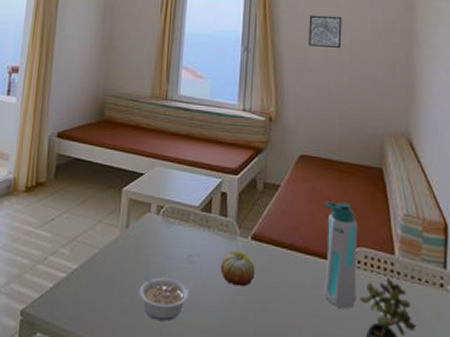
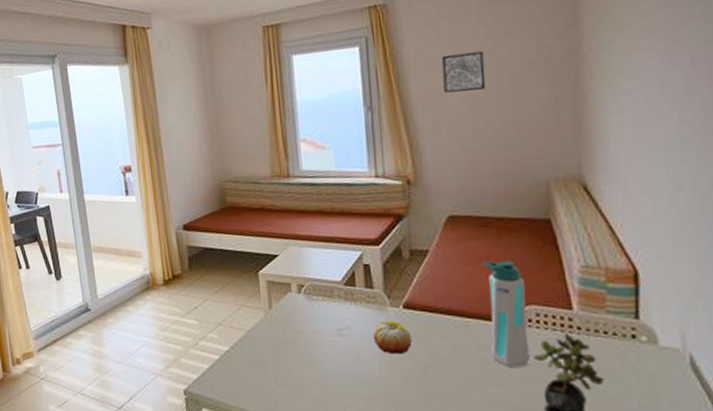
legume: present [139,271,190,321] -> none [291,347,345,391]

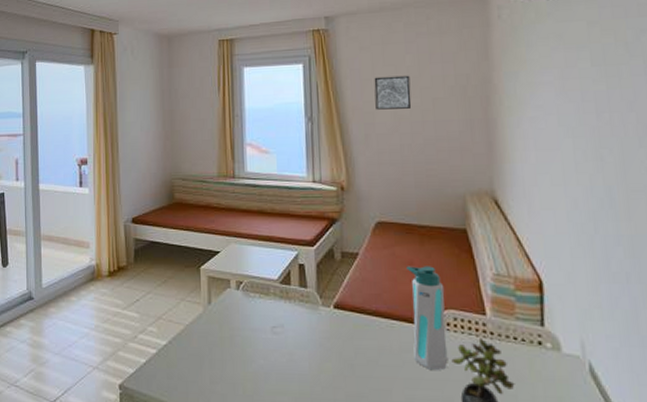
fruit: present [373,321,412,354] -> none [305,320,341,354]

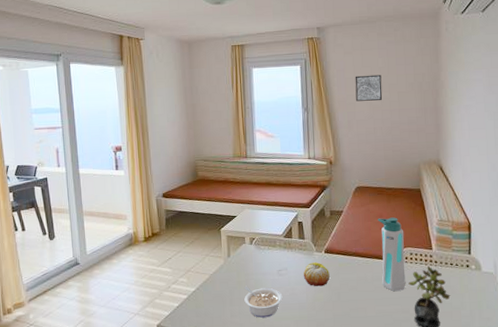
legume: none [227,344,278,389] -> present [244,286,283,318]
fruit: none [305,320,341,354] -> present [304,262,330,287]

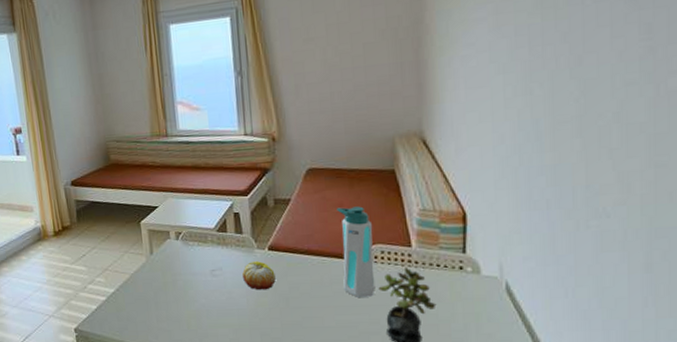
legume: present [244,286,283,318] -> none [171,287,218,324]
wall art: present [355,74,383,101] -> none [303,21,342,59]

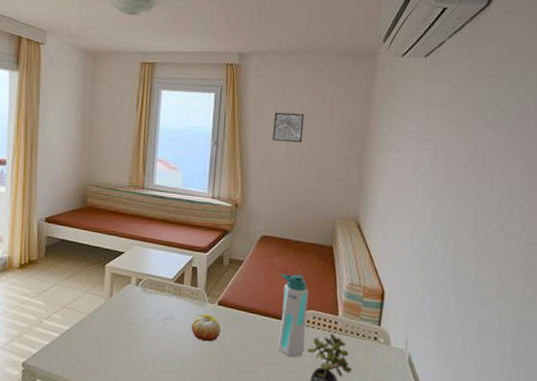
wall art: none [303,21,342,59] -> present [273,112,304,142]

